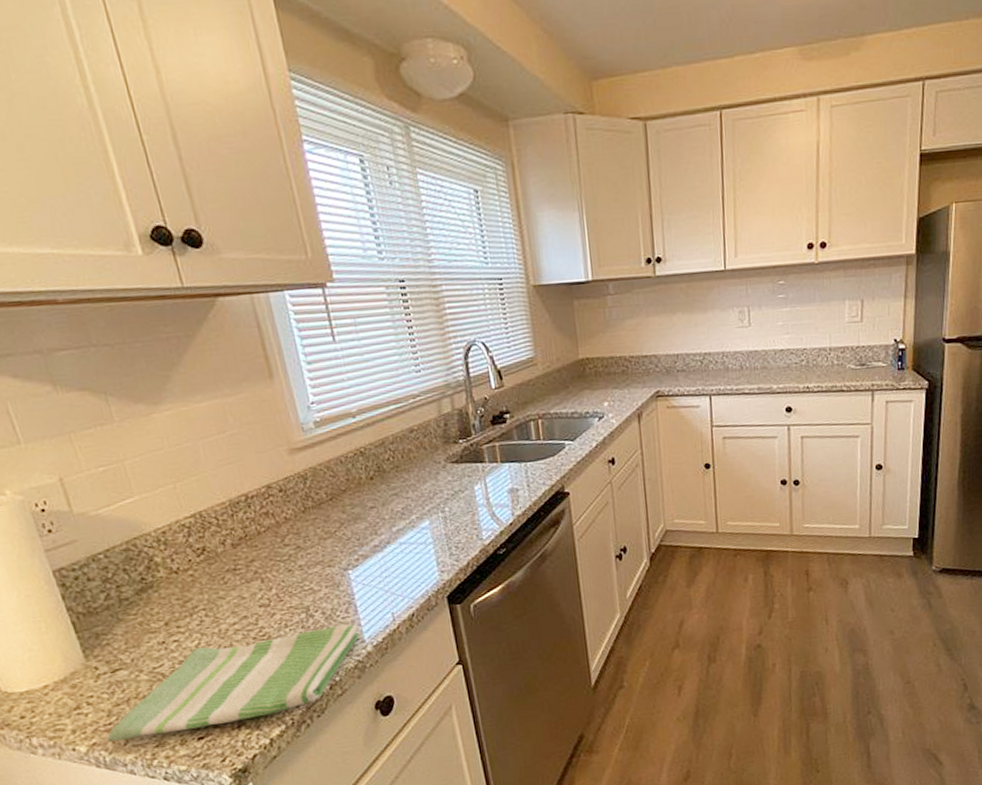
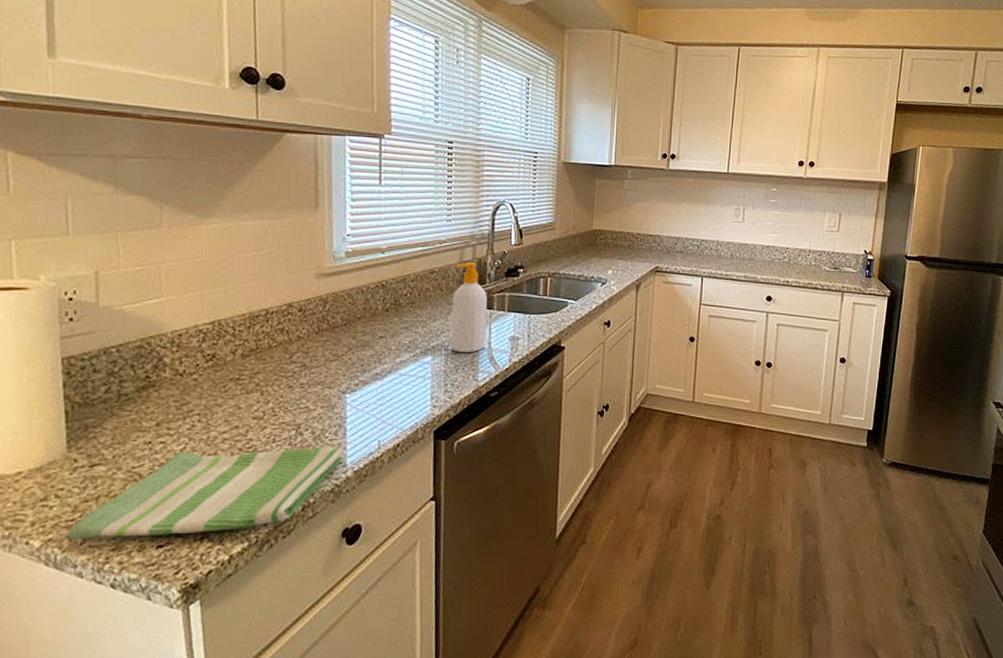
soap bottle: none [434,413,484,513] -> present [451,262,488,352]

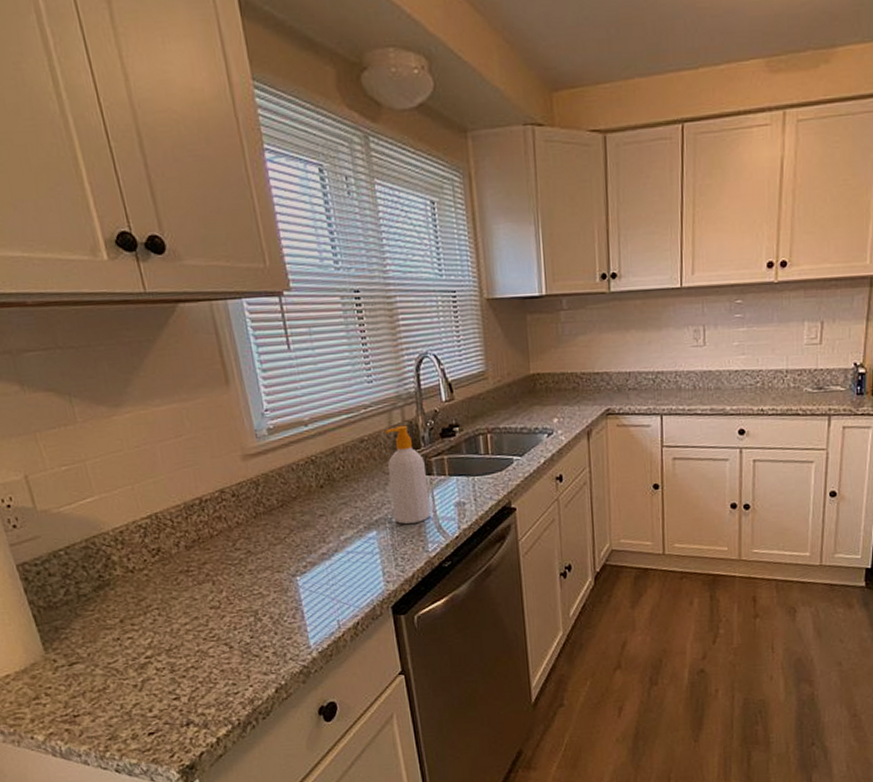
dish towel: present [65,447,344,539] -> none [63,630,306,732]

